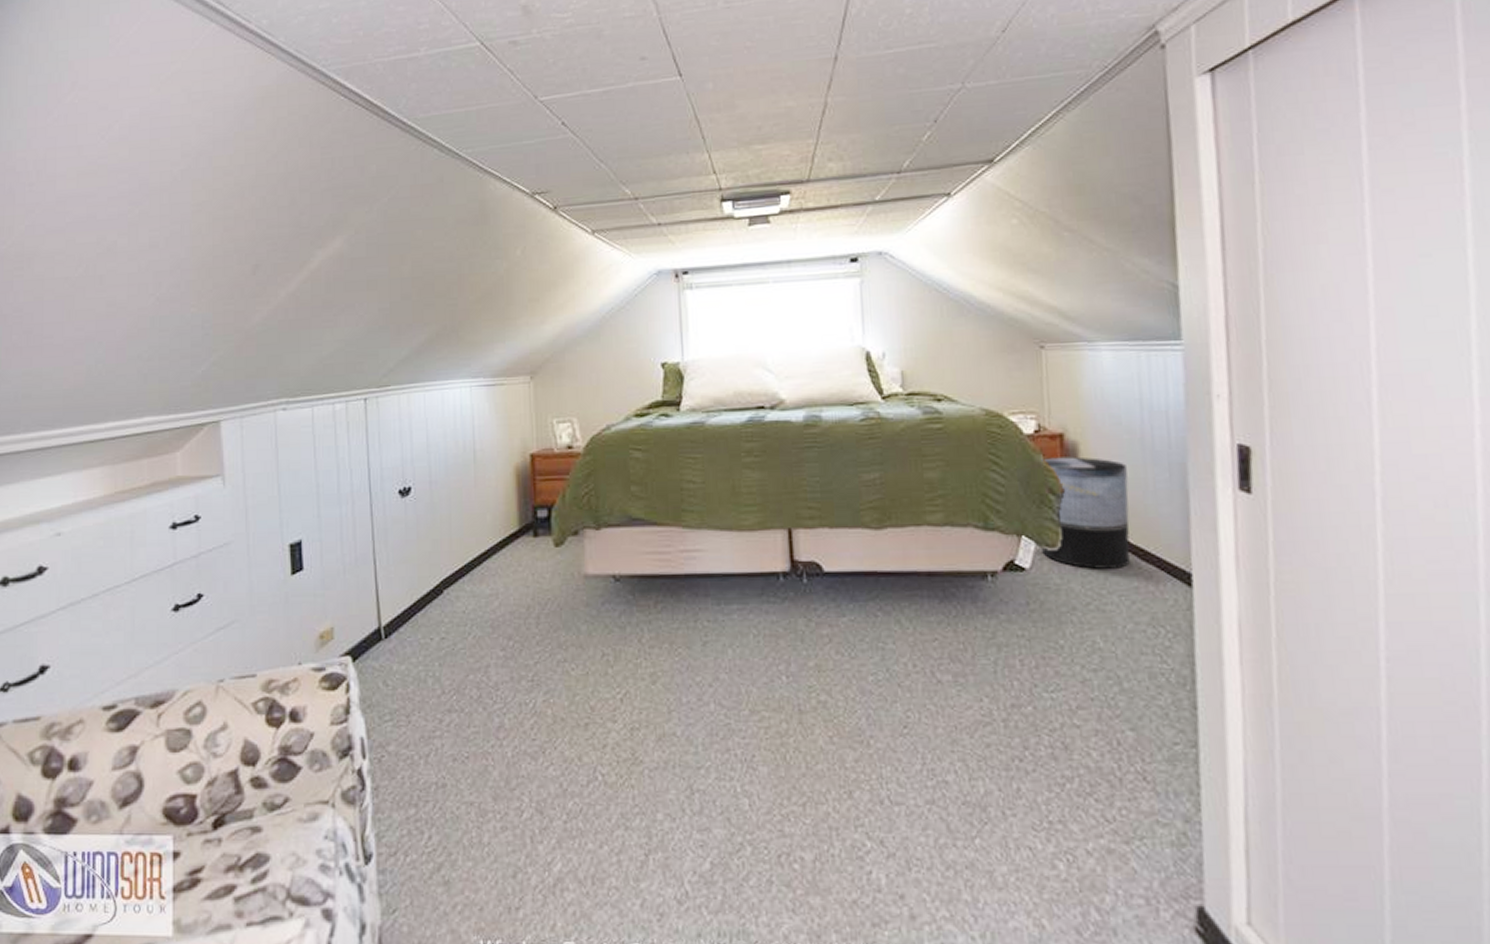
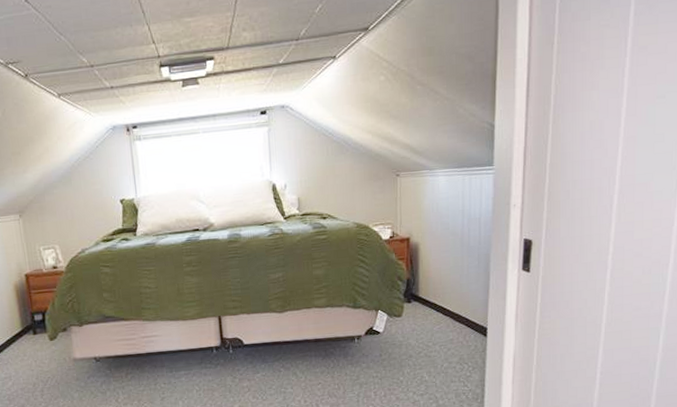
trash can: present [1041,457,1130,569] -> none [392,253,451,330]

